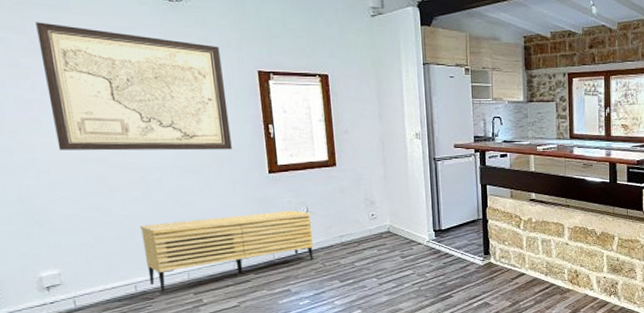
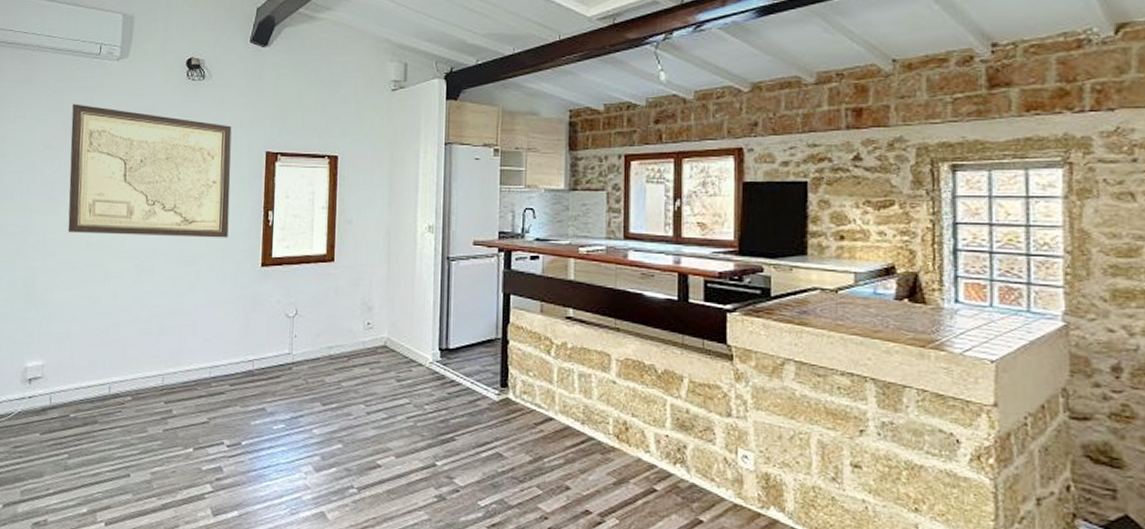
sideboard: present [139,210,315,292] -> none [124,311,301,397]

